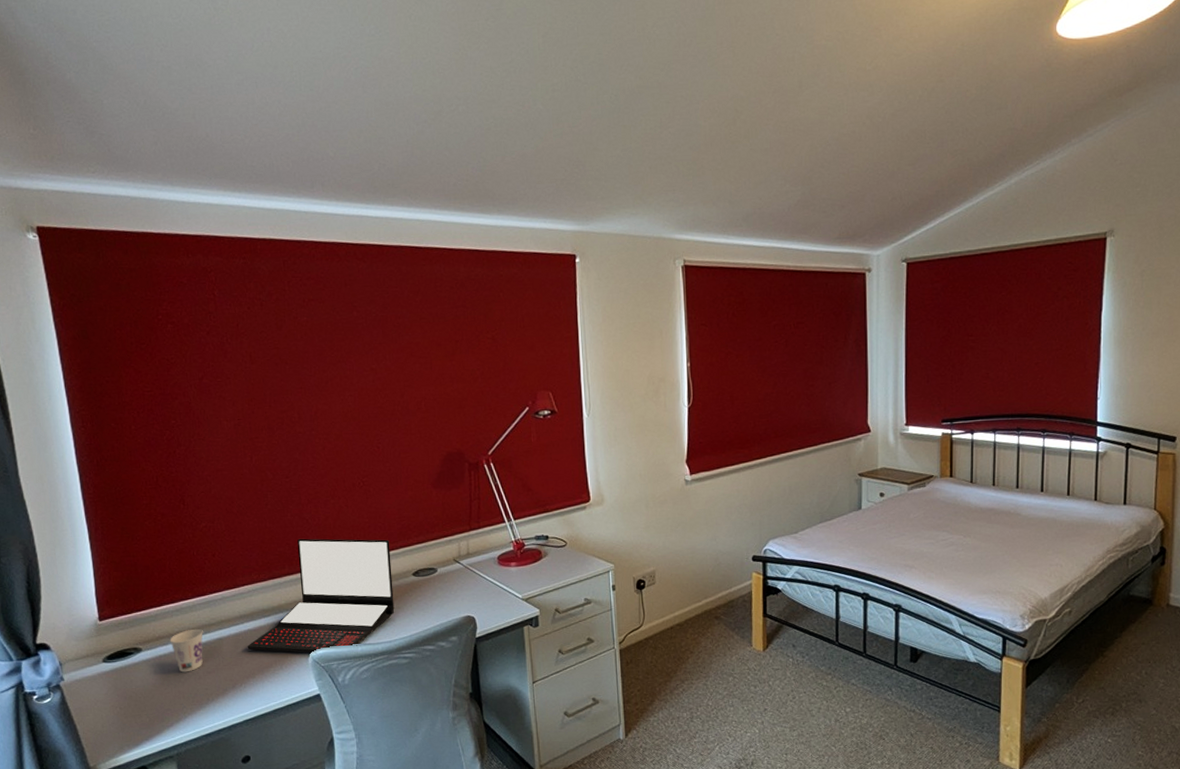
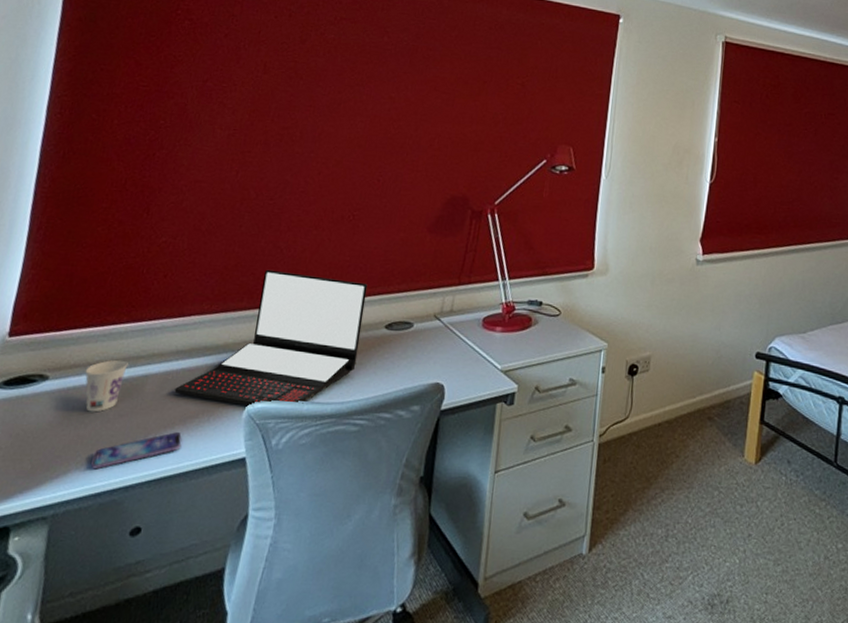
smartphone: none [195,679,264,716] -> present [91,431,182,470]

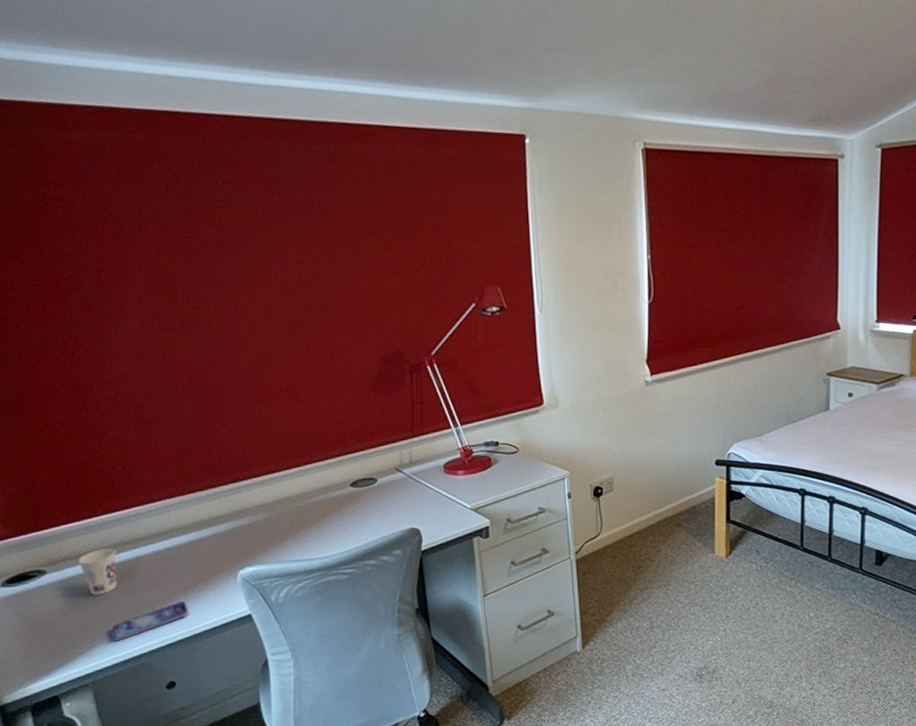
laptop: present [174,269,368,407] -> none [167,448,332,572]

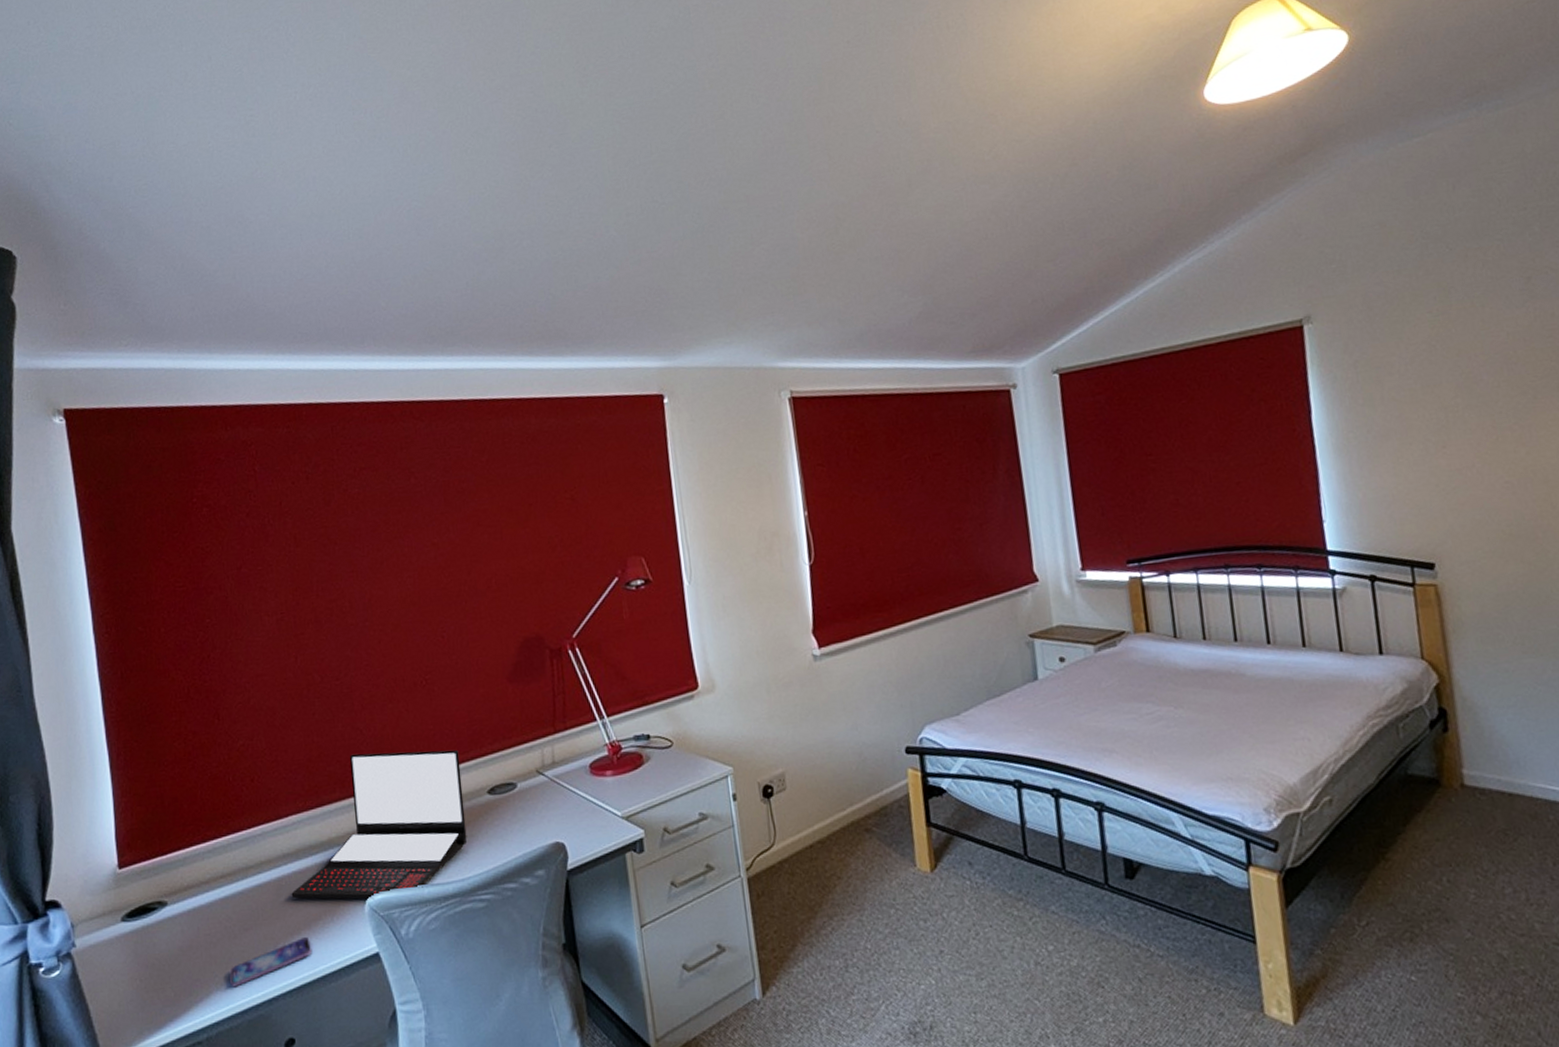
cup: present [78,548,118,596] -> none [200,873,240,931]
laptop: none [167,448,332,572] -> present [291,749,468,900]

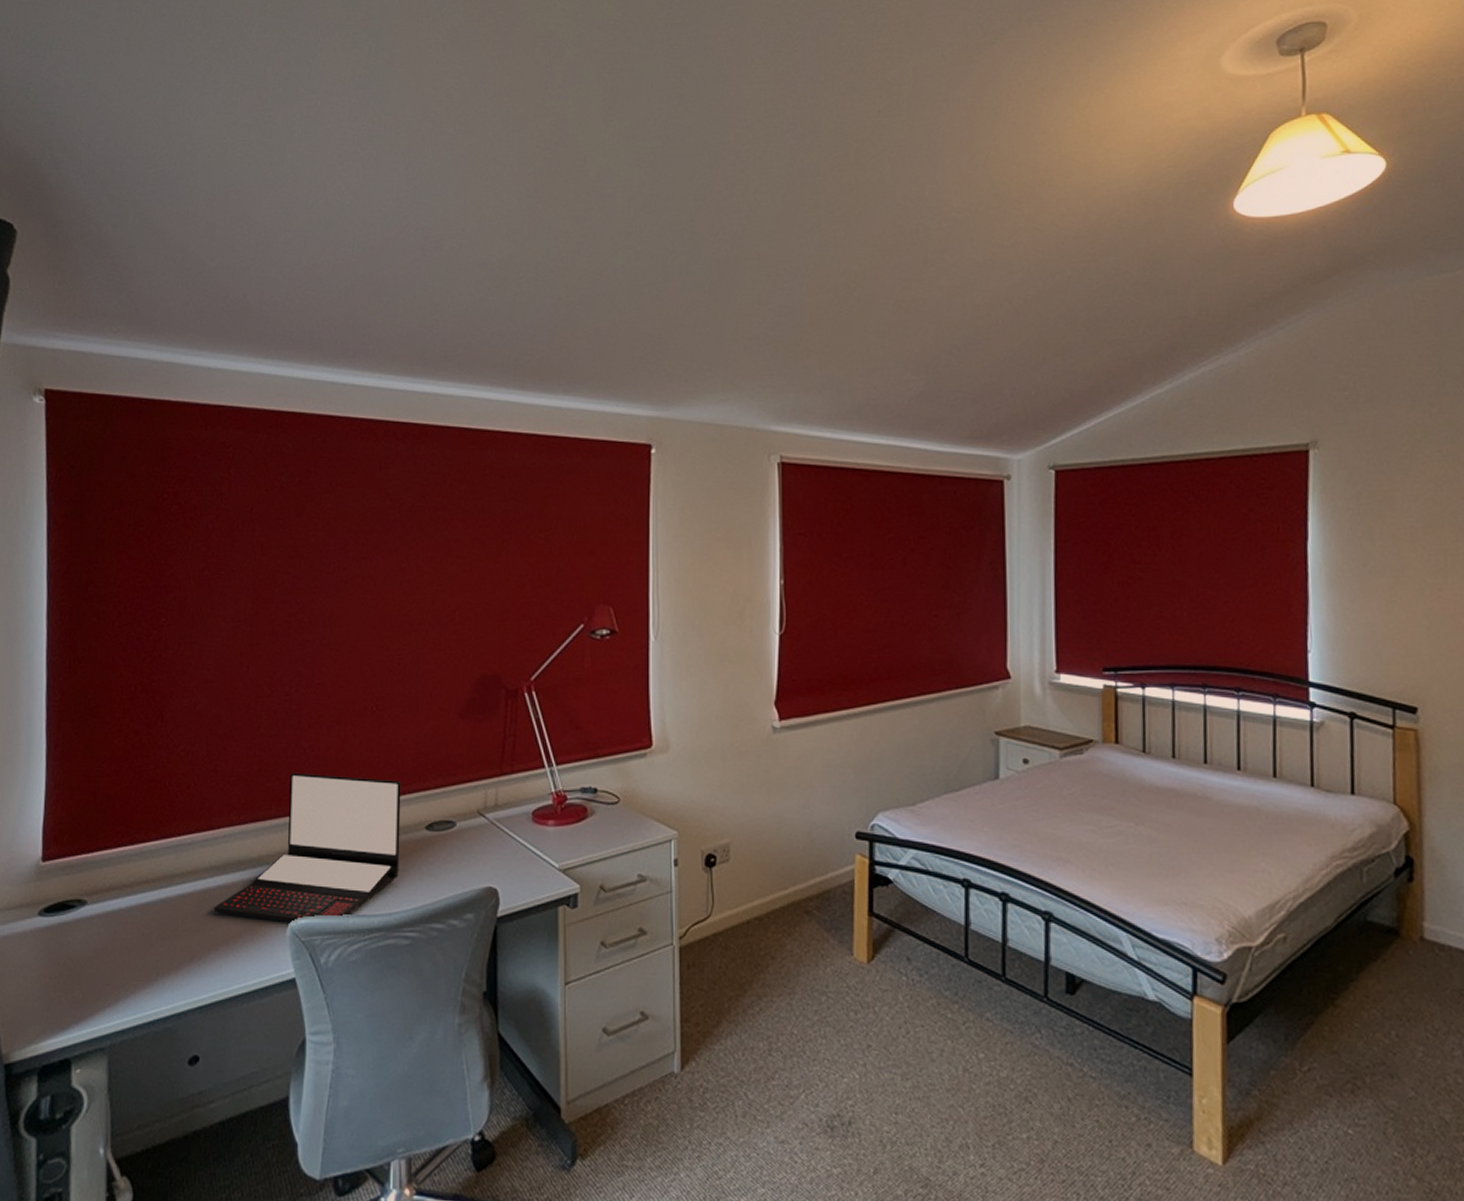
smartphone: present [229,936,311,988] -> none [141,953,227,997]

